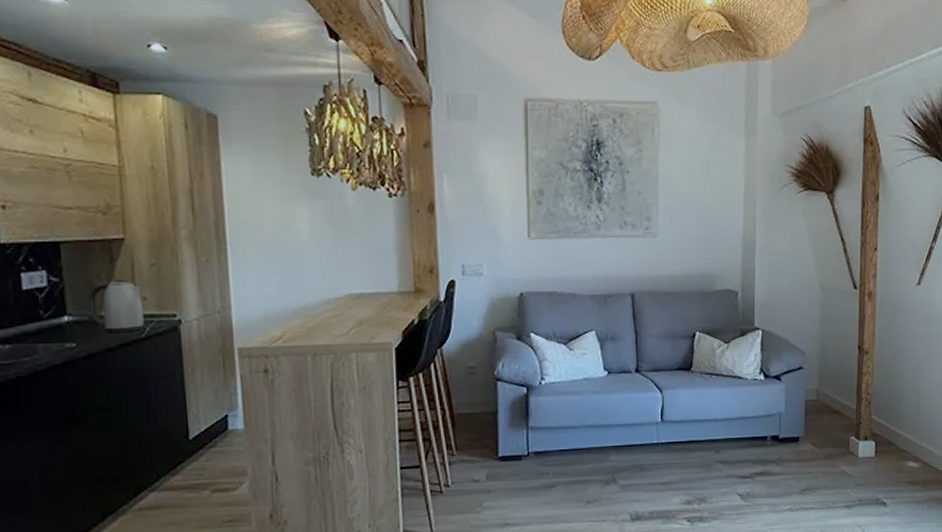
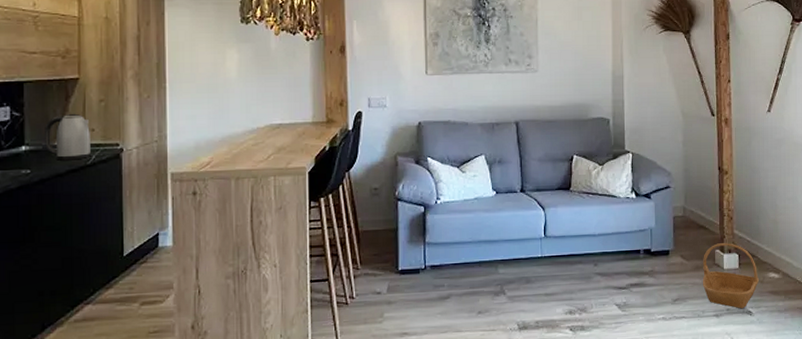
basket: none [834,429,897,500] -> present [702,243,760,309]

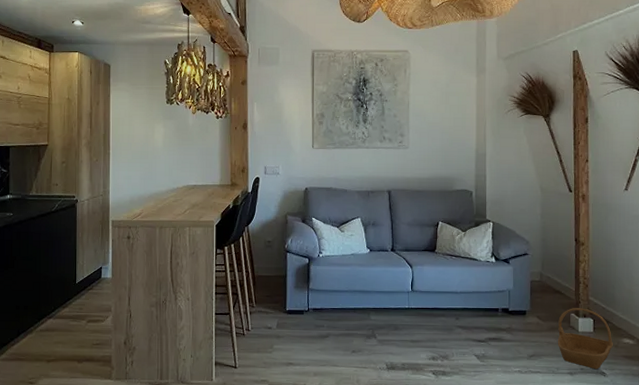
kettle: present [45,113,91,161] -> none [23,171,55,207]

